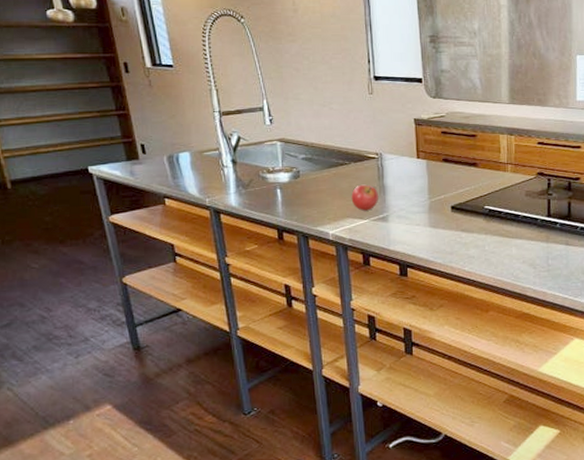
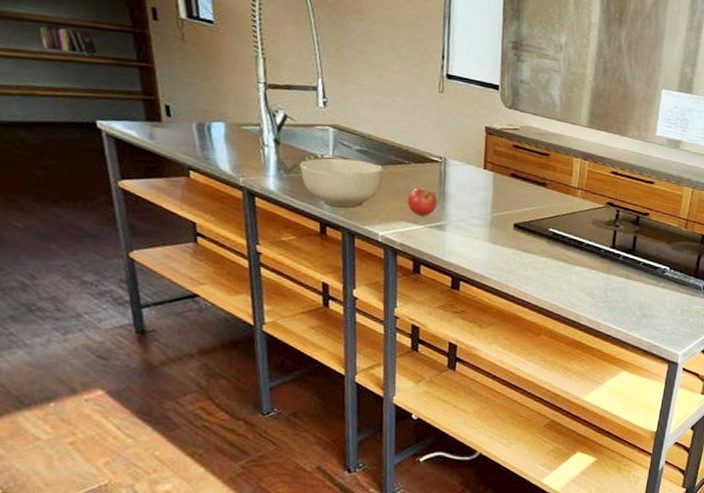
books: none [40,92,85,112] -> present [39,25,98,55]
bowl: none [254,167,327,214] -> present [299,157,383,208]

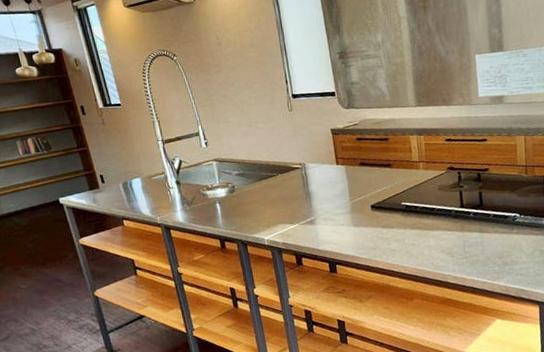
bowl: present [299,157,383,208] -> none [196,181,259,225]
fruit: present [407,187,438,216] -> none [281,192,306,217]

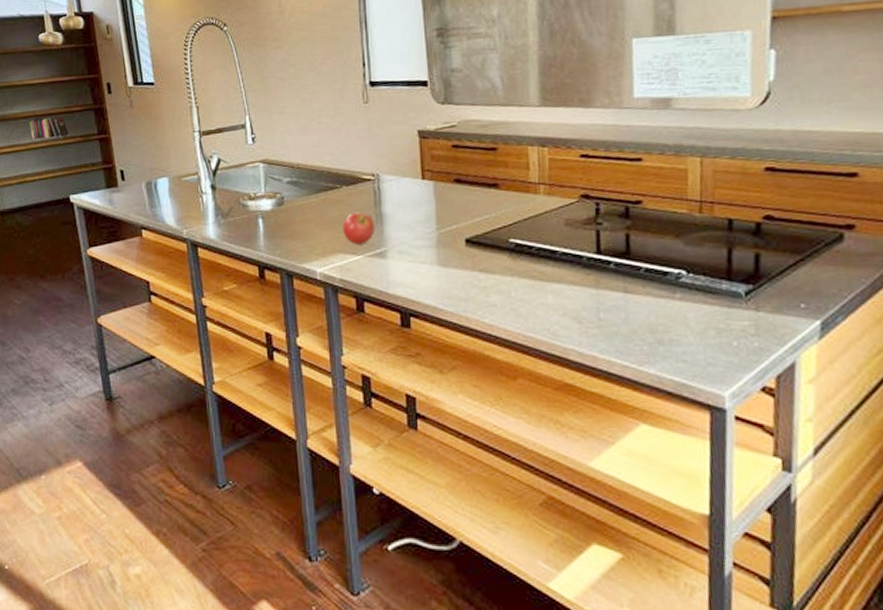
fruit: none [281,192,306,217] -> present [342,212,376,245]

